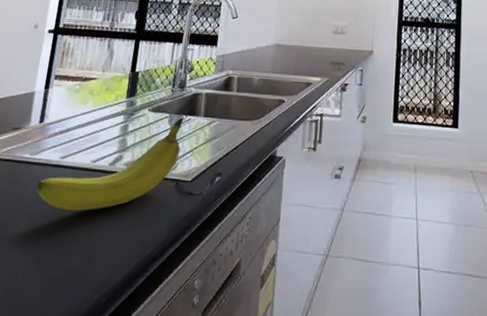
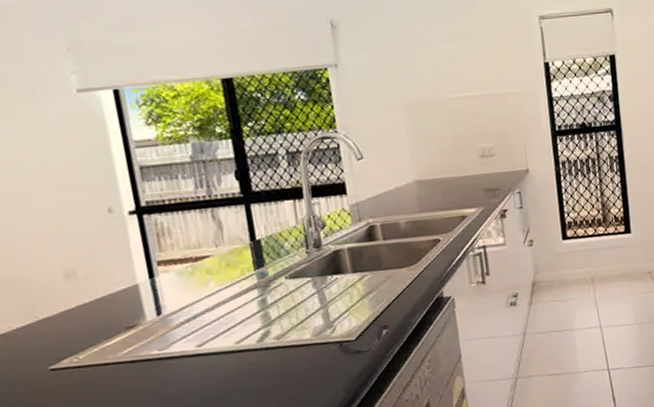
fruit: present [36,117,184,211] -> none [179,278,335,397]

